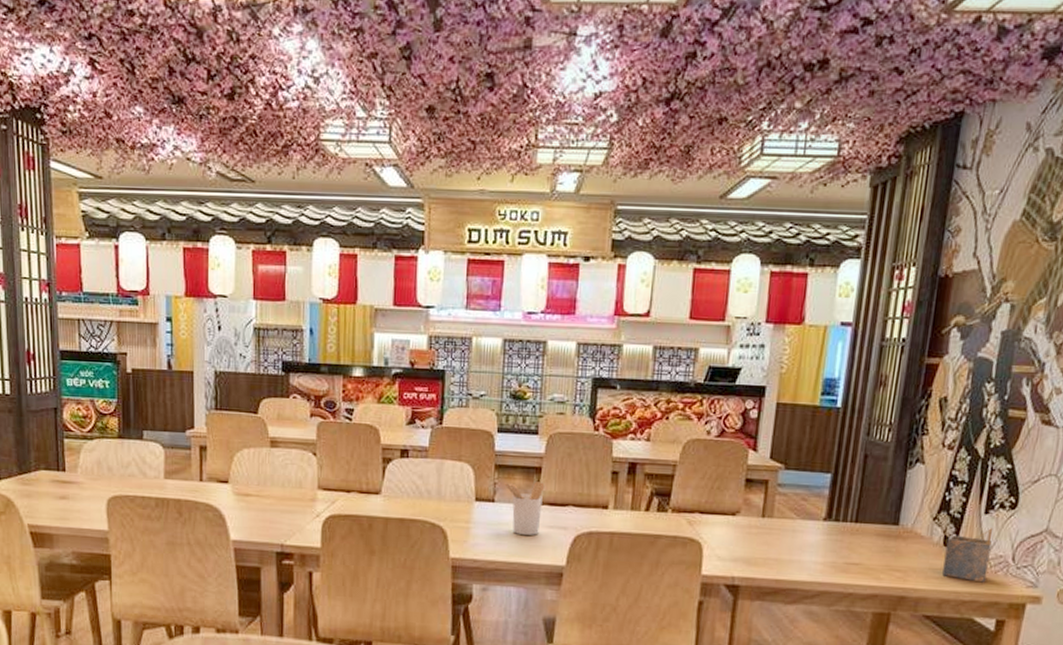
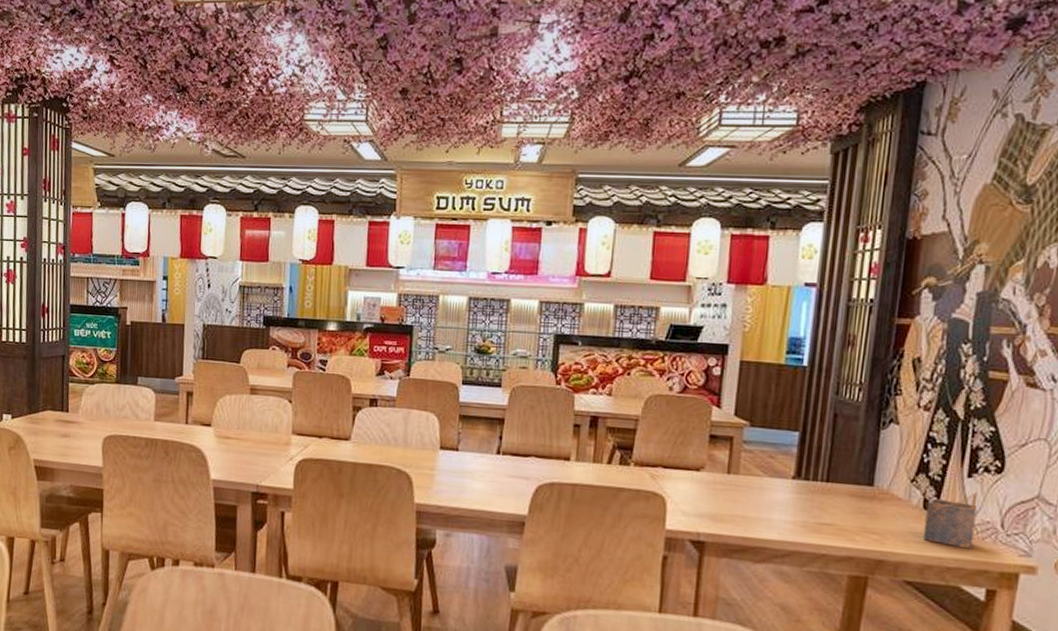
utensil holder: present [504,482,545,535] -> none [468,432,508,484]

